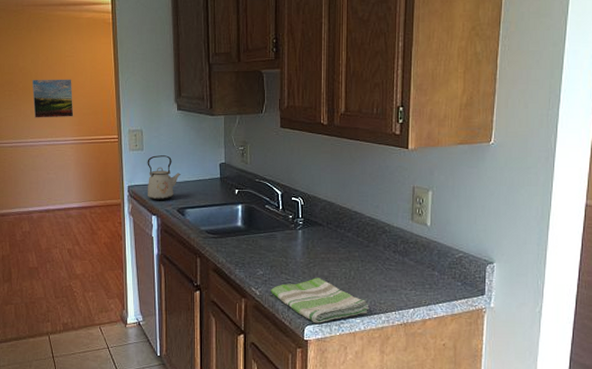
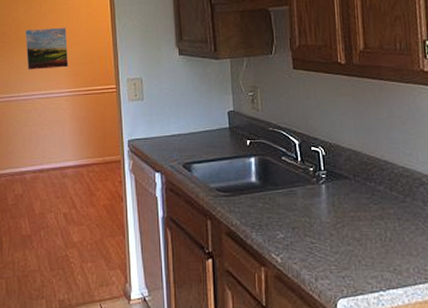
kettle: present [147,155,181,201] -> none [148,105,186,156]
dish towel: present [271,278,369,324] -> none [294,240,413,296]

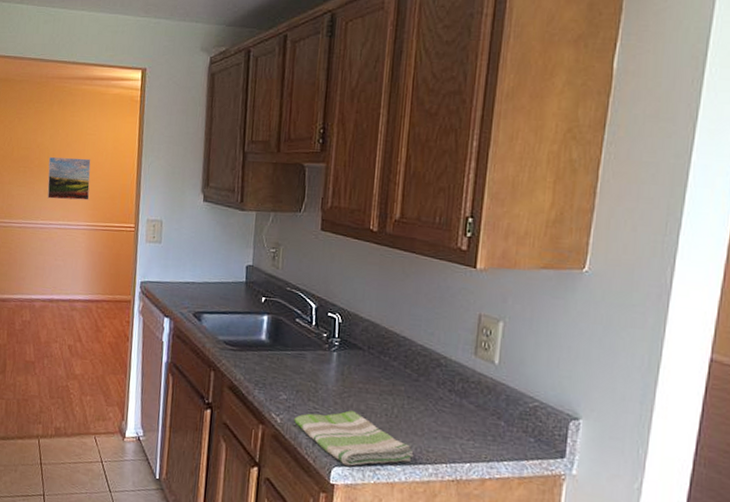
dish towel: none [294,240,413,296] -> present [294,410,414,467]

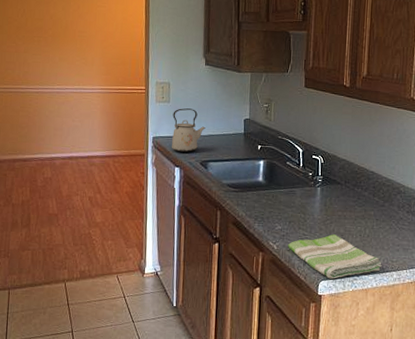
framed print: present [47,156,91,201] -> none [61,27,103,66]
kettle: none [160,250,201,302] -> present [171,108,206,153]

